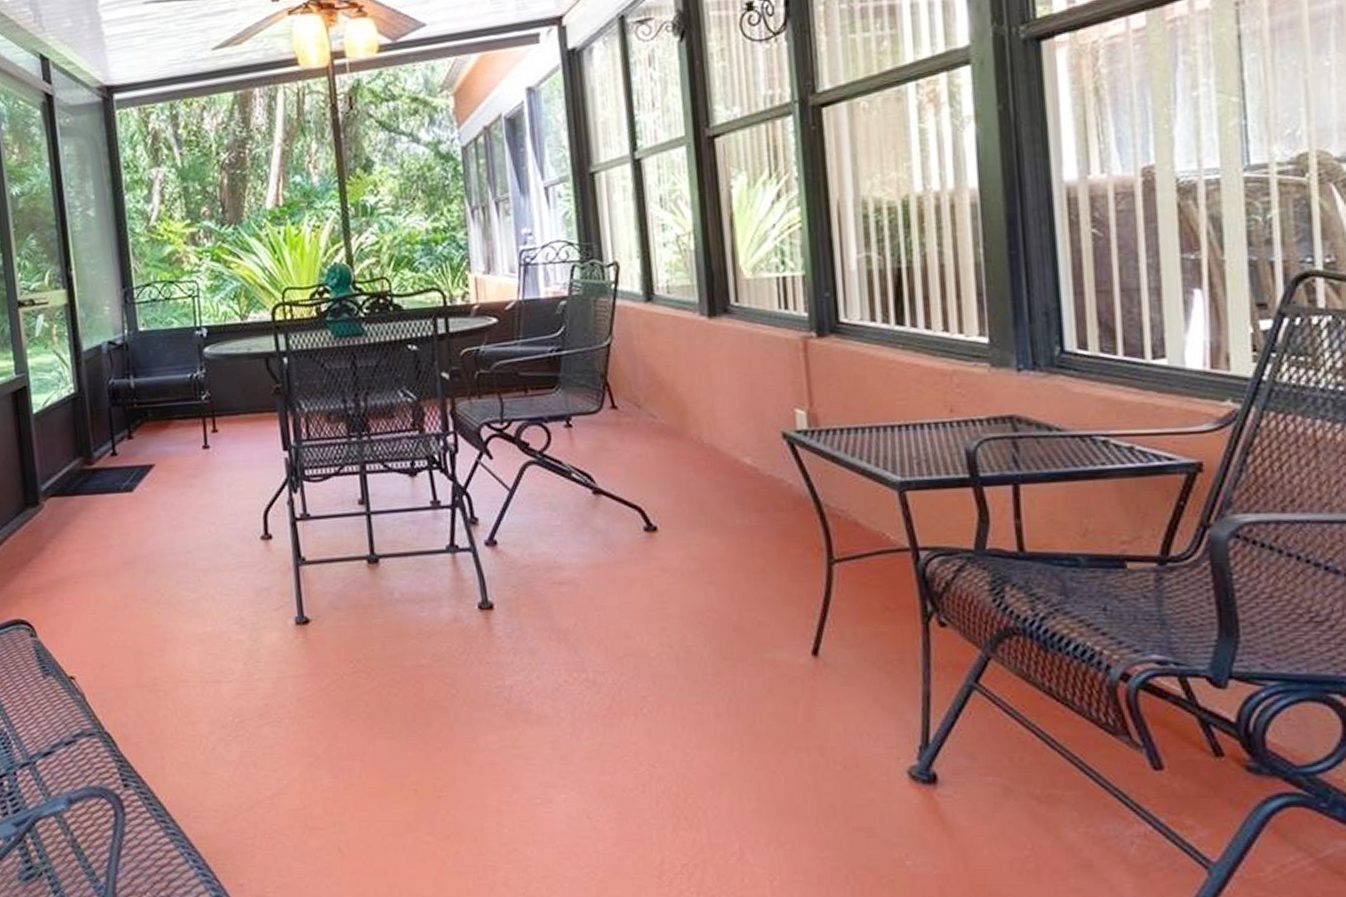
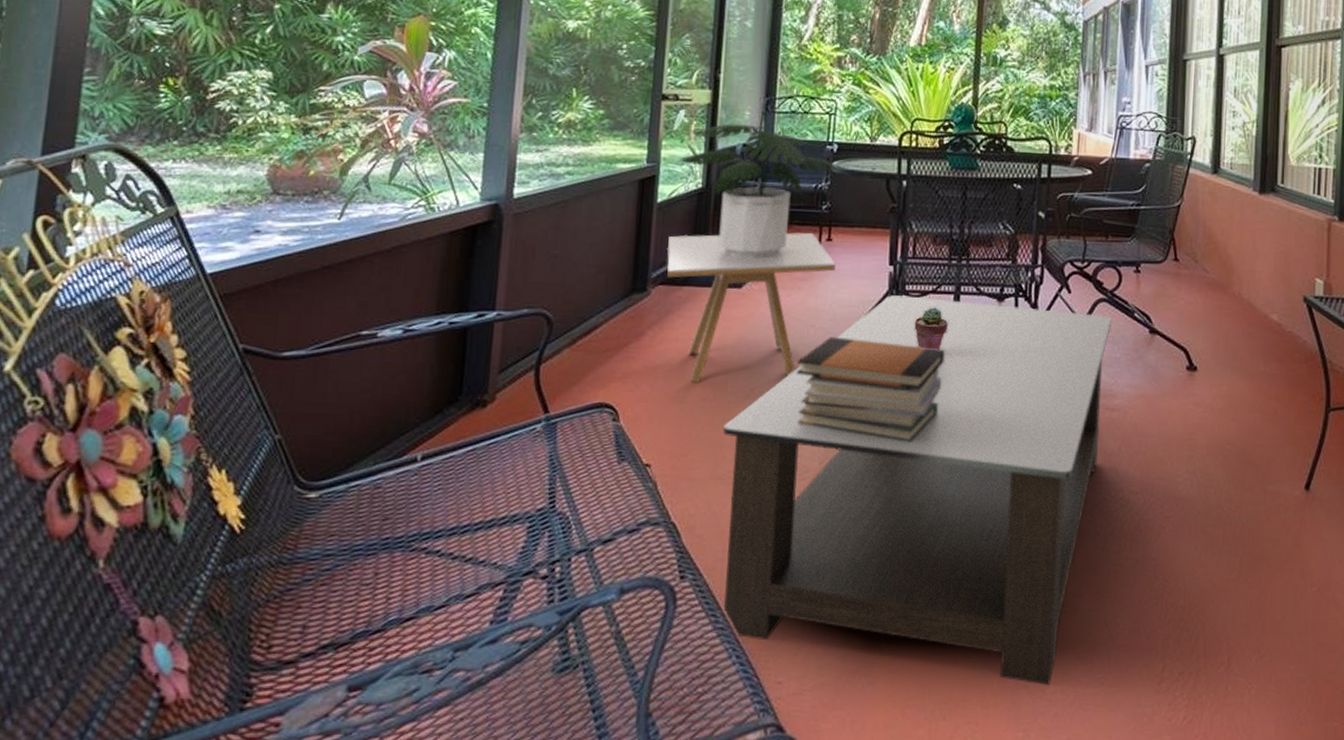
potted plant: none [45,320,218,461] -> present [677,123,845,258]
side table: none [51,425,226,593] -> present [666,232,836,383]
coffee table: none [140,479,552,881] -> present [723,295,1112,685]
book stack: none [202,531,362,636] -> present [796,336,945,442]
potted succulent: none [320,489,359,537] -> present [914,306,949,350]

